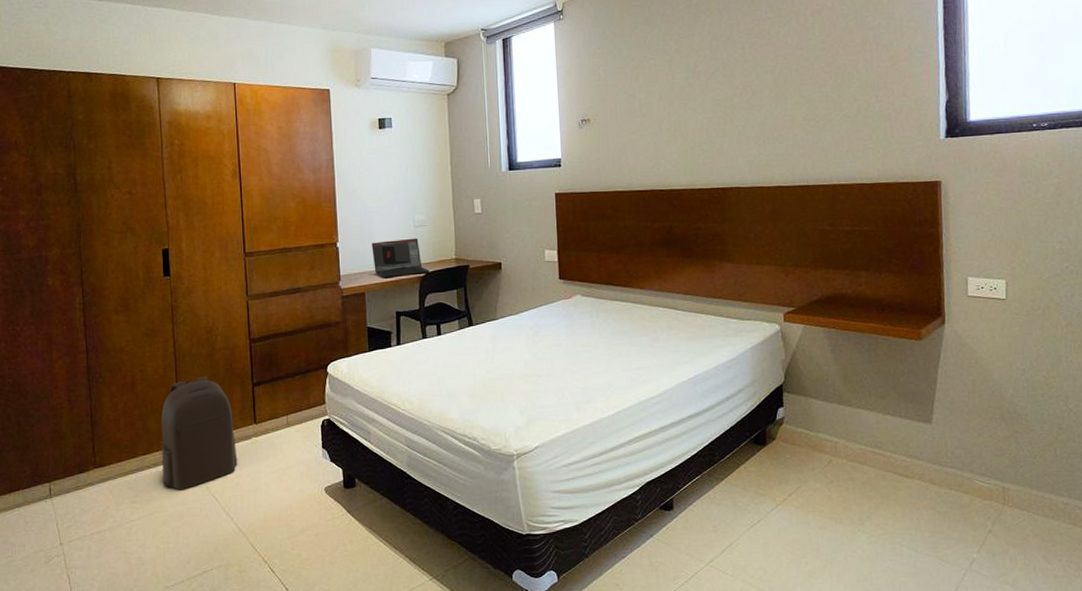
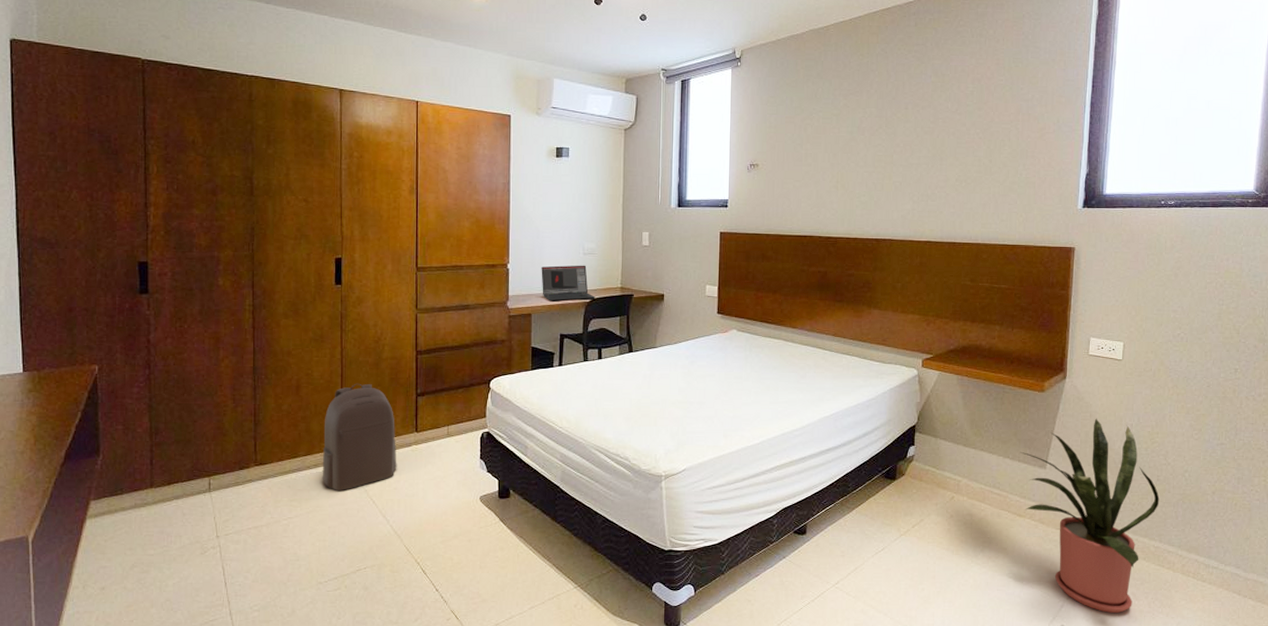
house plant: none [902,365,1064,580] -> present [1021,418,1160,613]

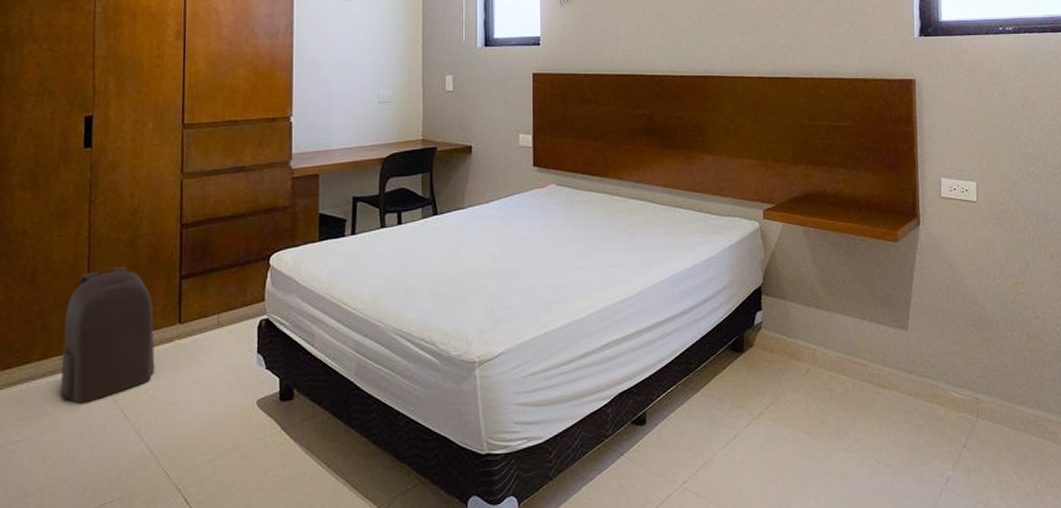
laptop: present [541,265,596,302] -> none [330,115,393,159]
house plant: present [1021,418,1160,613] -> none [879,269,1033,498]

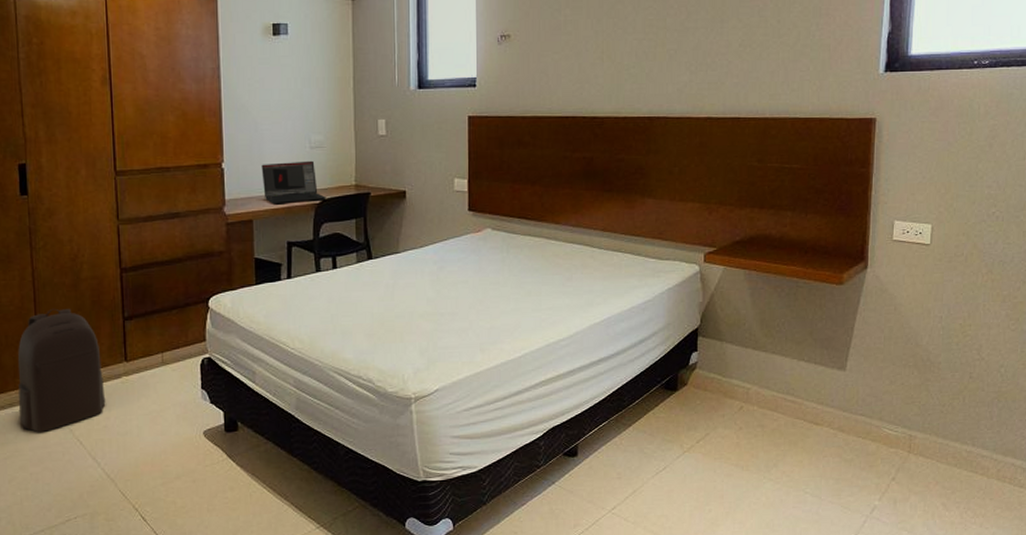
laptop: none [330,115,393,159] -> present [261,160,326,205]

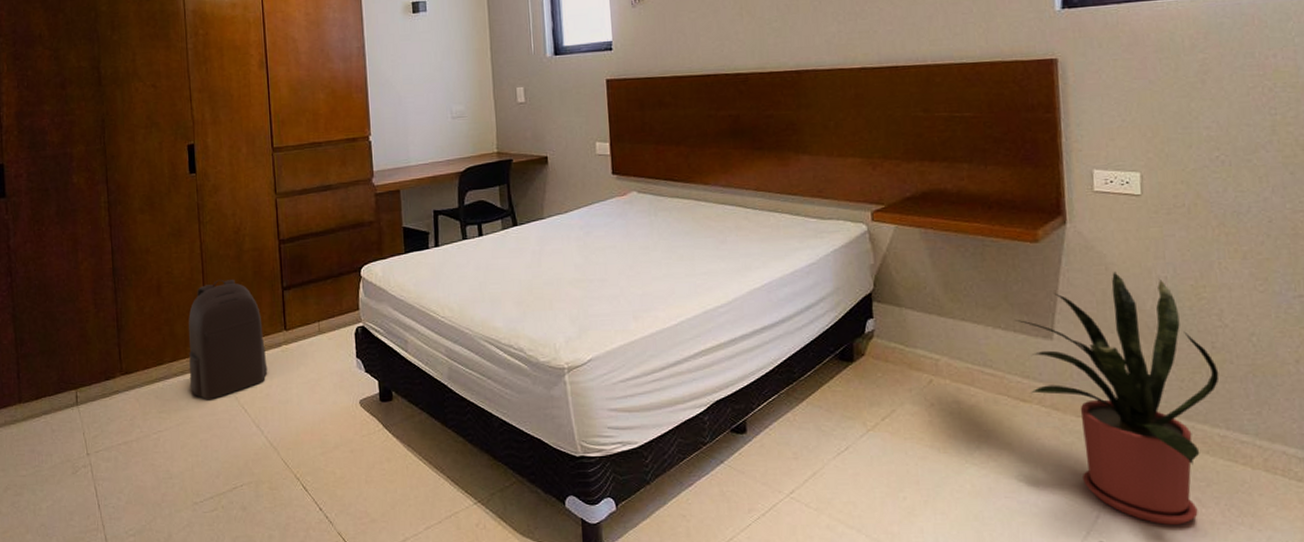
laptop: present [261,160,326,205] -> none [406,130,470,174]
house plant: none [817,311,972,526] -> present [1016,272,1220,525]

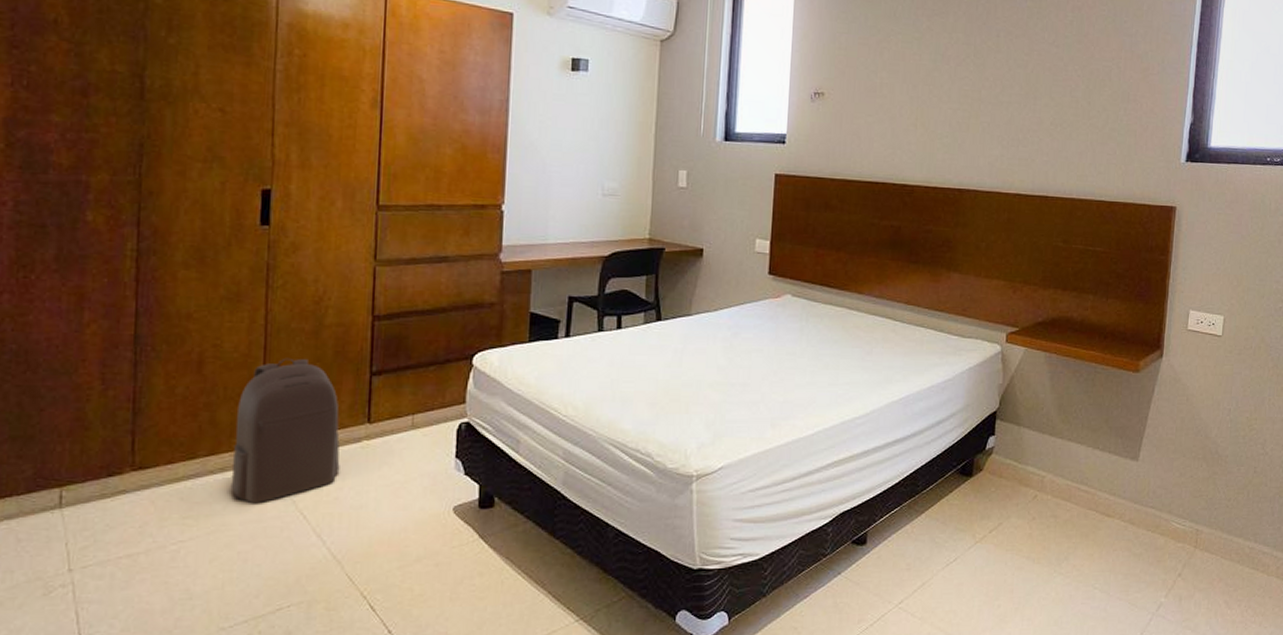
house plant: present [1016,272,1220,525] -> none [1112,402,1256,625]

